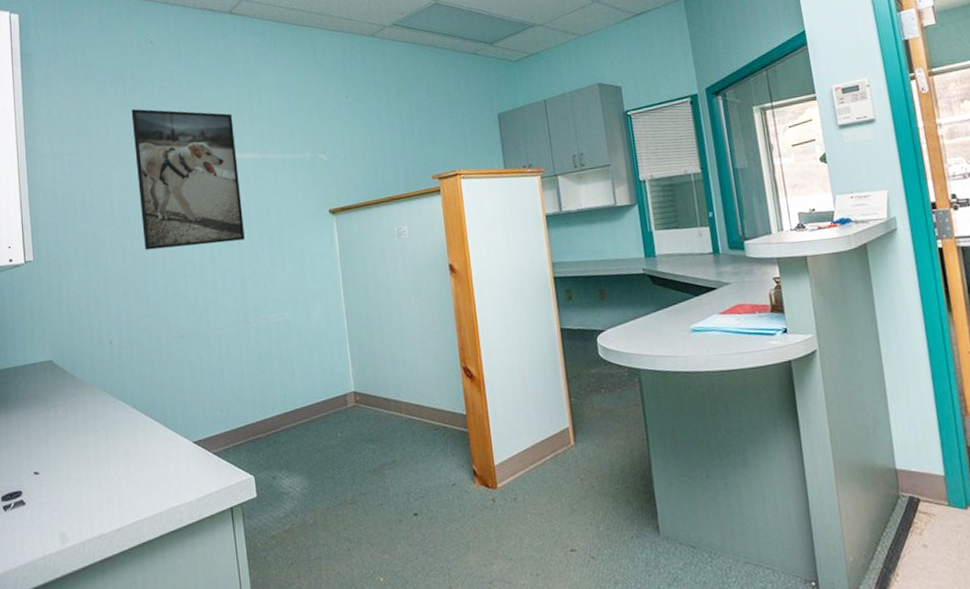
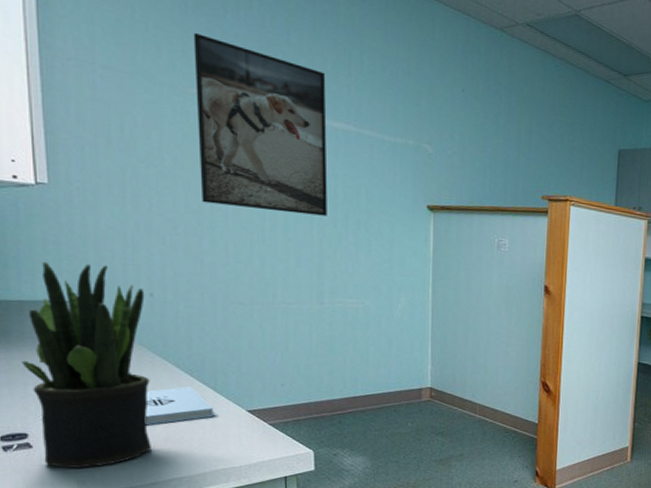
potted plant: none [17,322,117,522] -> present [21,261,151,468]
notepad: none [110,425,165,470] -> present [145,386,213,426]

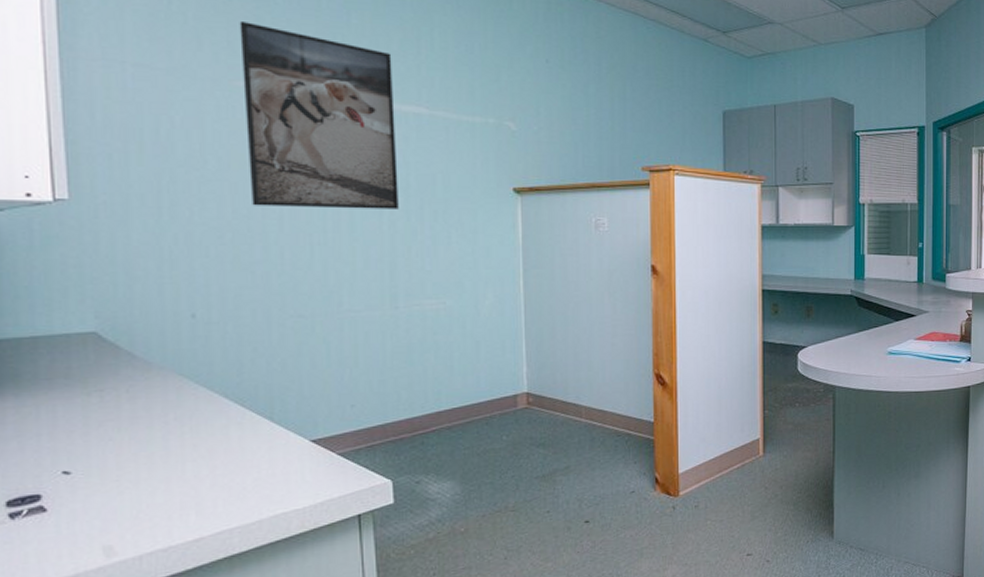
potted plant: present [21,261,151,468] -> none [34,286,195,532]
notepad: present [145,386,213,426] -> none [187,419,270,471]

